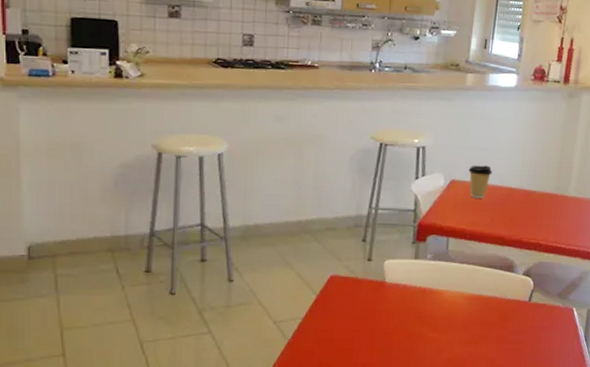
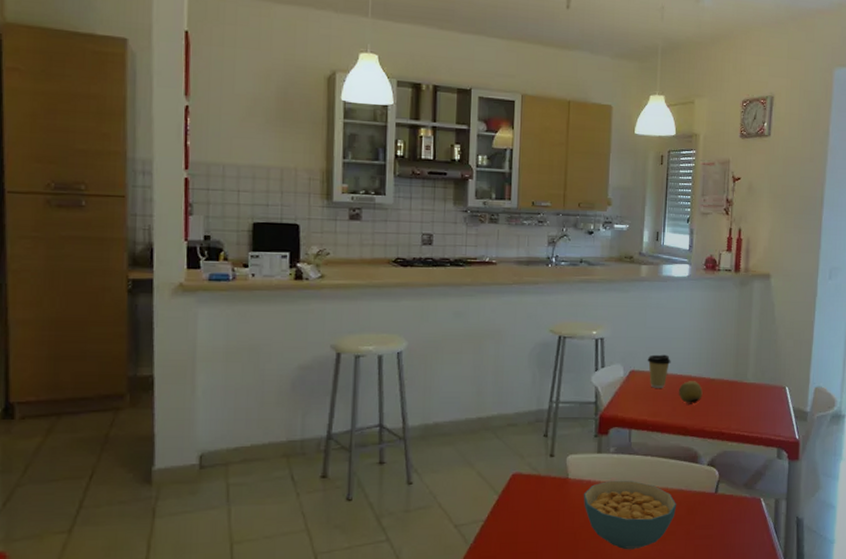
cereal bowl: none [399,285,491,351] -> present [583,480,677,550]
fruit: none [498,192,523,215] -> present [678,381,703,404]

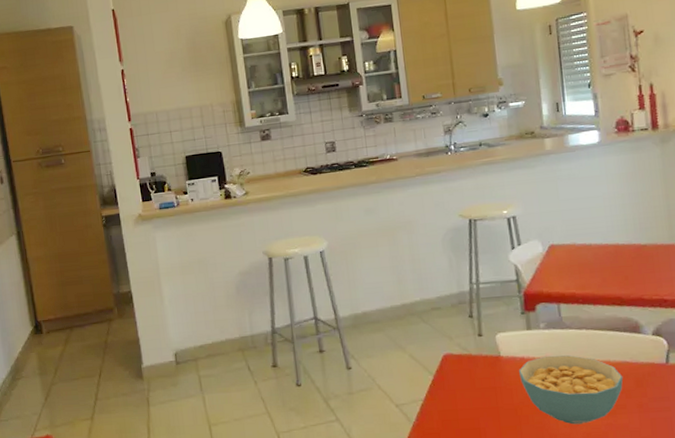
coffee cup: present [647,354,671,388] -> none [566,225,593,260]
fruit: present [678,381,703,404] -> none [606,249,635,274]

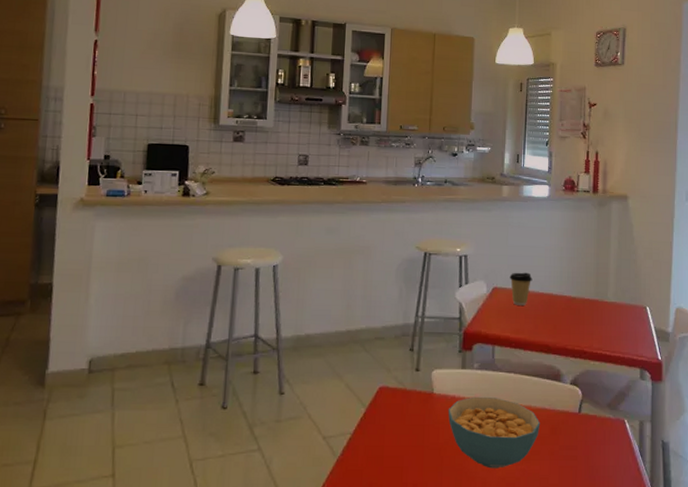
coffee cup: none [566,225,593,260] -> present [509,272,533,305]

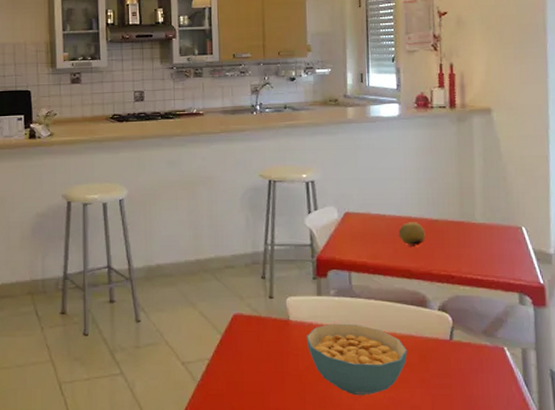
coffee cup: present [509,272,533,305] -> none [362,196,388,230]
fruit: none [540,299,564,322] -> present [398,222,426,246]

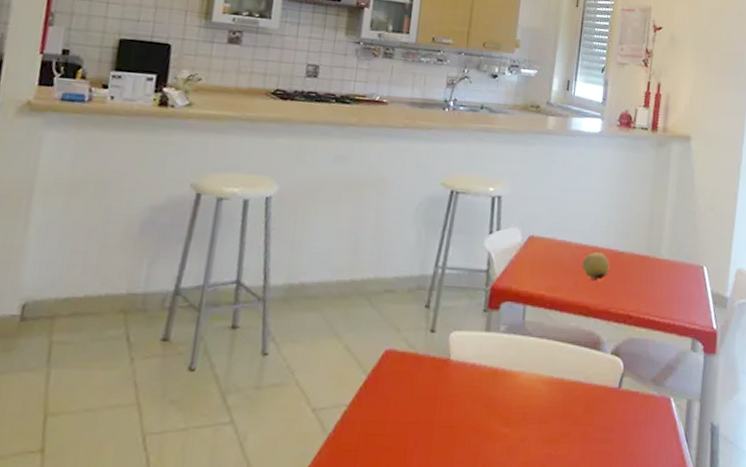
cereal bowl: present [306,323,408,396] -> none [465,365,574,452]

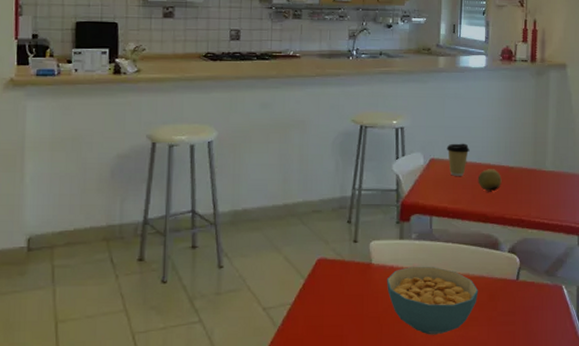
cereal bowl: none [465,365,574,452] -> present [386,266,479,335]
coffee cup: none [549,219,576,259] -> present [446,143,470,176]

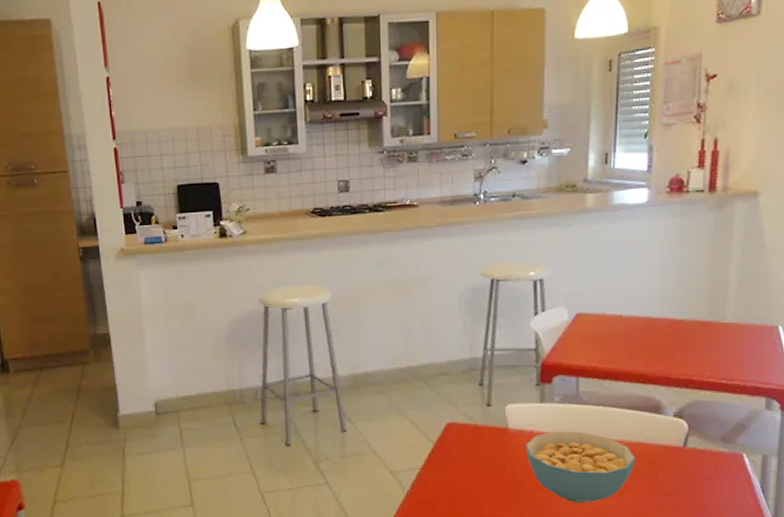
coffee cup: present [446,143,470,176] -> none [596,294,626,332]
fruit: present [477,169,502,192] -> none [635,323,667,349]

